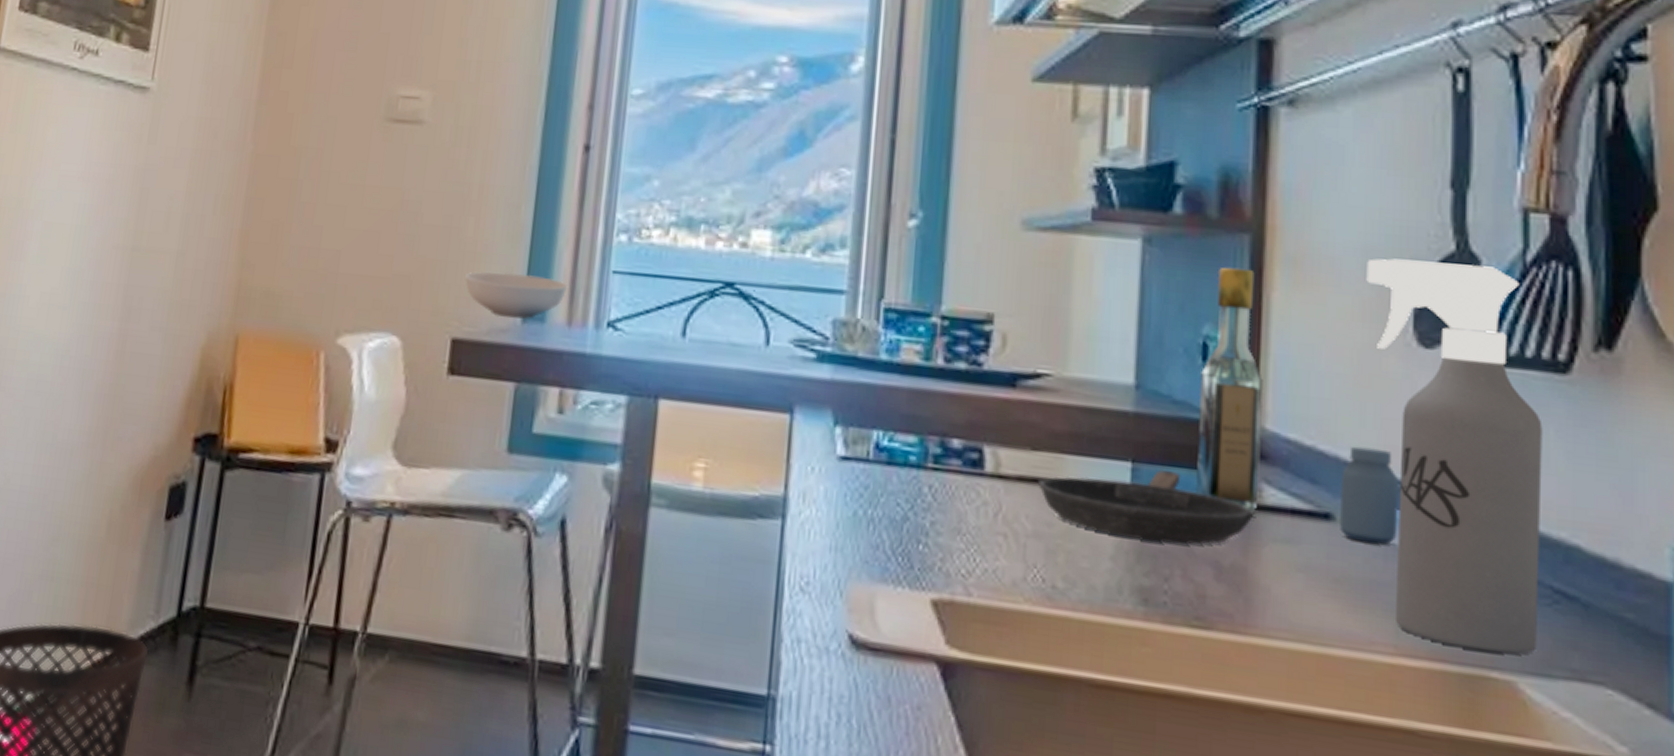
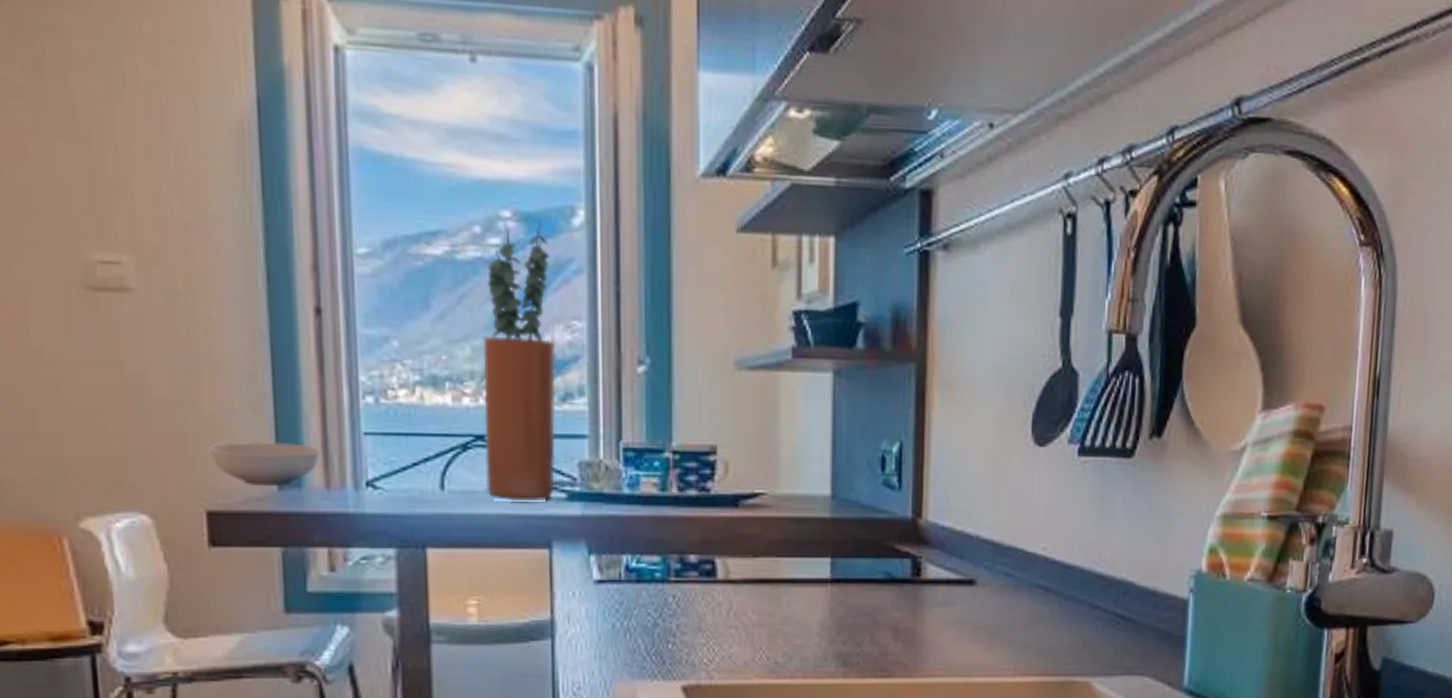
vase: none [729,66,824,359] -> present [482,220,556,501]
frying pan: present [1037,469,1255,545] -> none [759,560,921,618]
bottle: present [1196,267,1264,512] -> none [879,392,927,585]
jar: present [1339,446,1399,545] -> none [979,527,1020,598]
spray bottle: present [1366,258,1543,655] -> none [1000,376,1114,664]

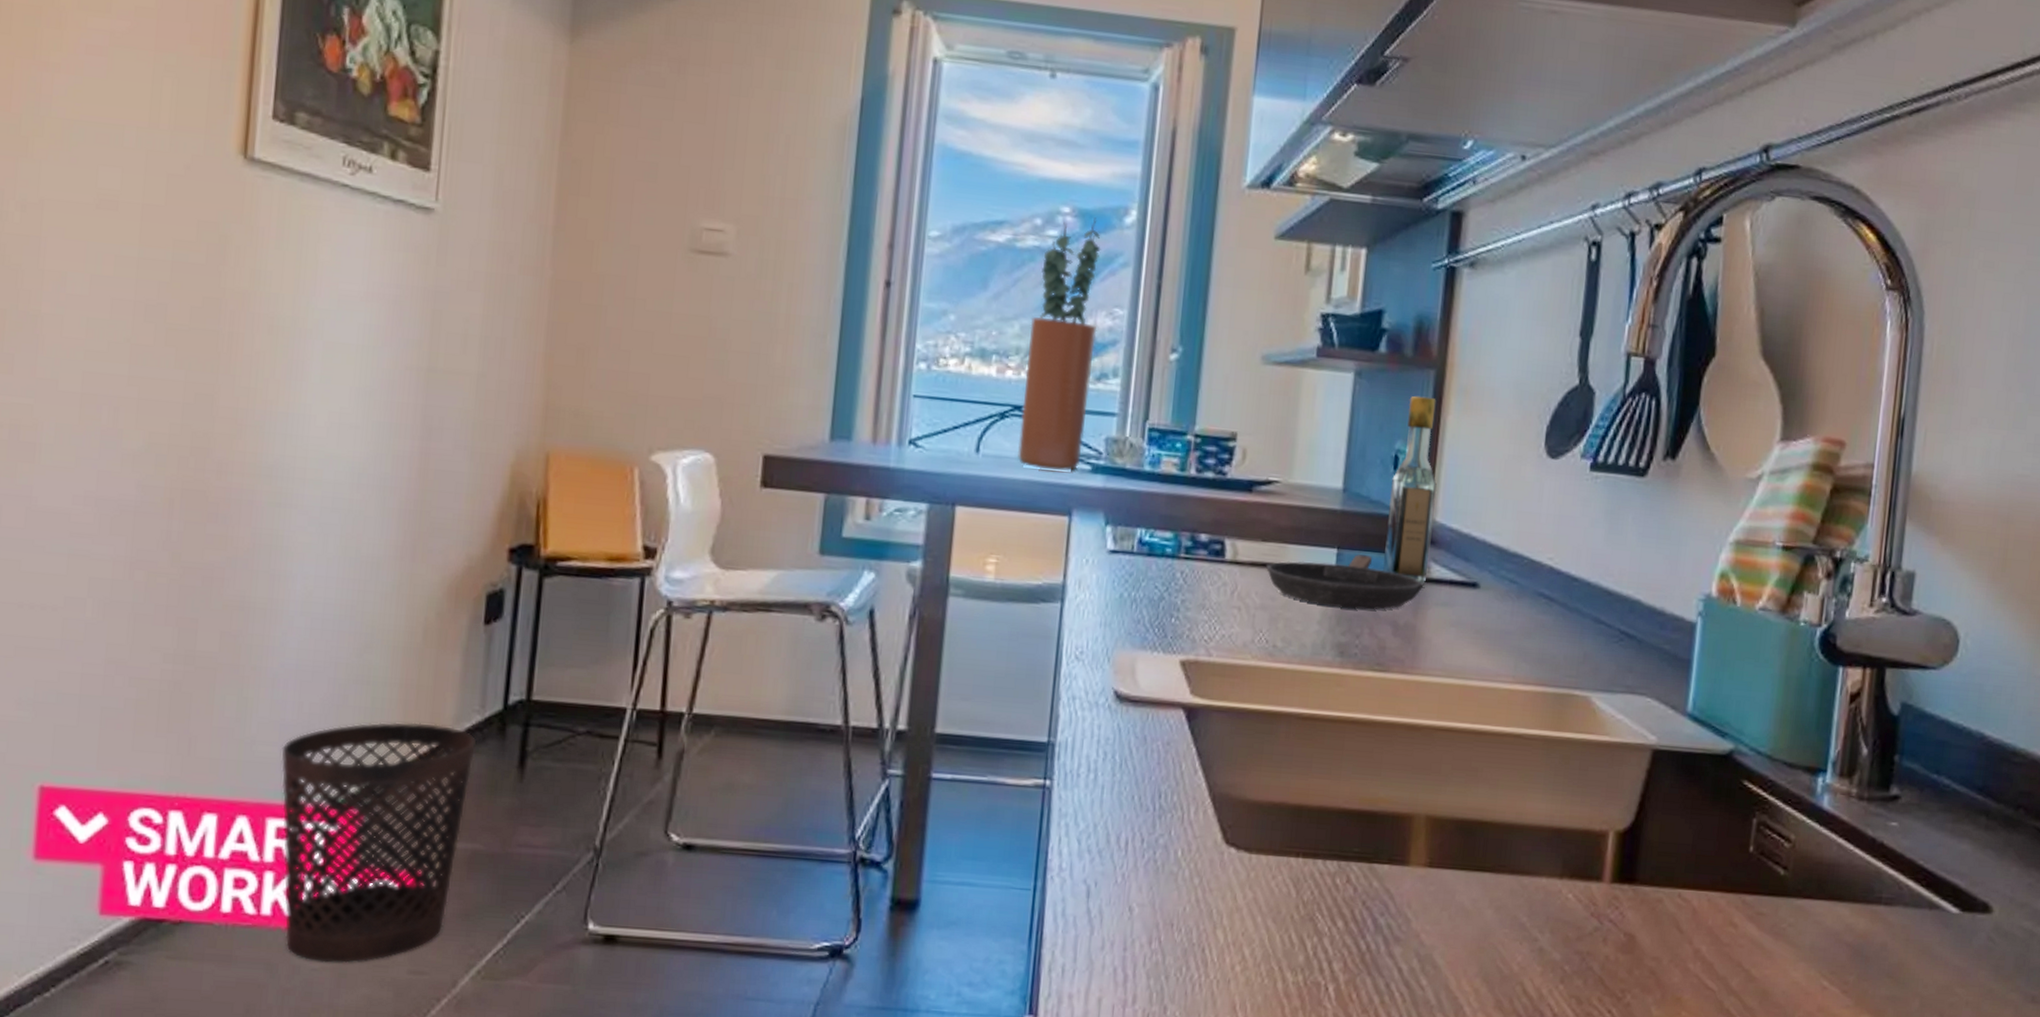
bowl: present [208,441,321,487] -> none [774,394,873,438]
frying pan: none [759,560,921,618] -> present [1265,553,1424,610]
bottle: none [879,392,927,585] -> present [1383,396,1437,583]

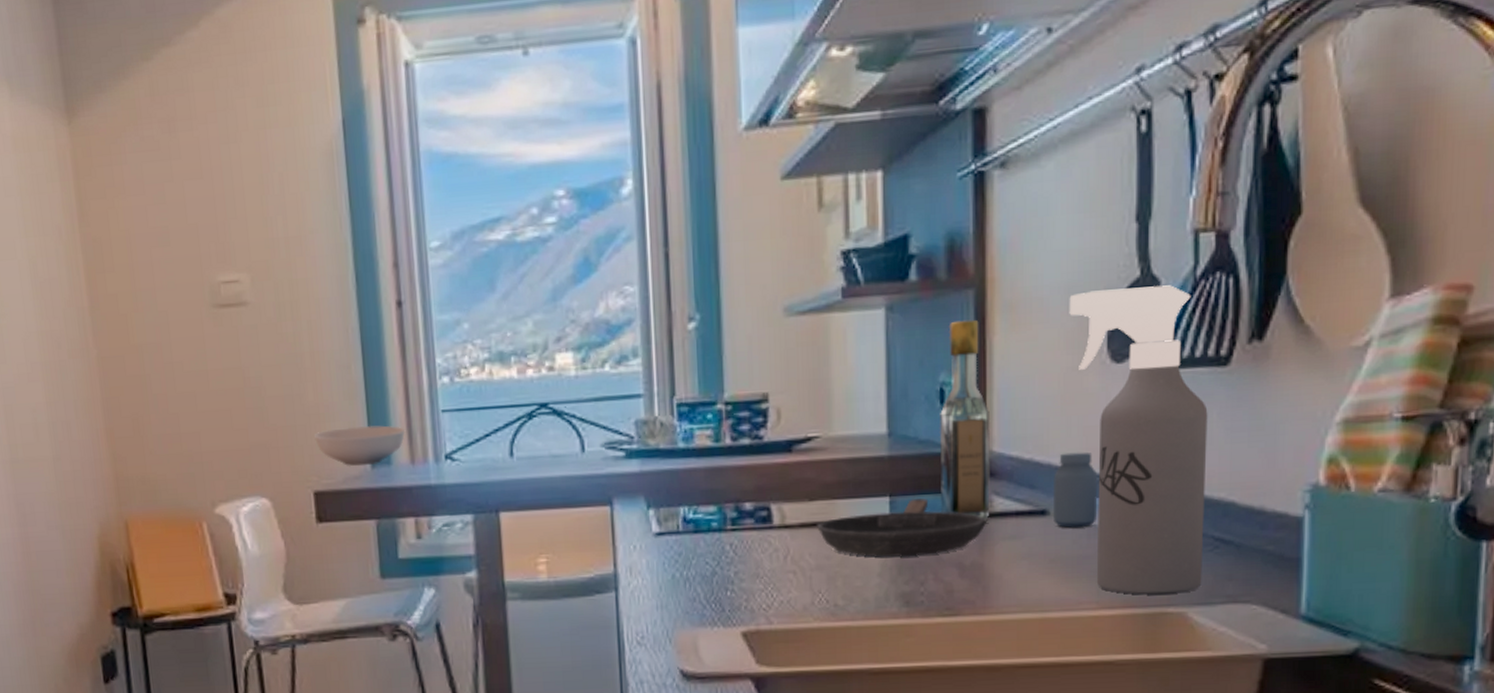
bowl: none [774,394,873,438] -> present [313,425,406,467]
vase: present [1017,217,1101,471] -> none [543,195,613,463]
jar: none [1482,532,1525,604] -> present [1052,452,1098,528]
spray bottle: none [1514,390,1625,678] -> present [1069,285,1208,595]

